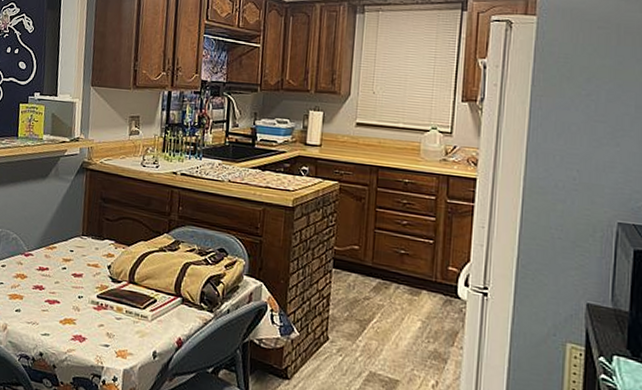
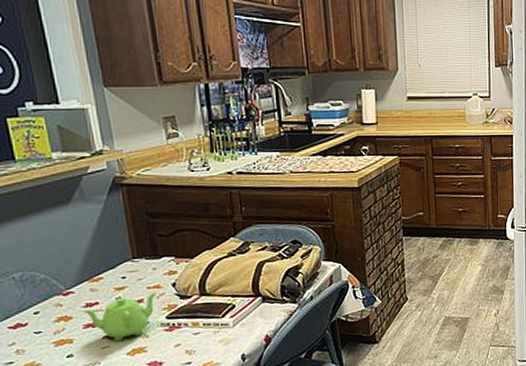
teapot: none [35,268,95,308] -> present [82,291,157,342]

